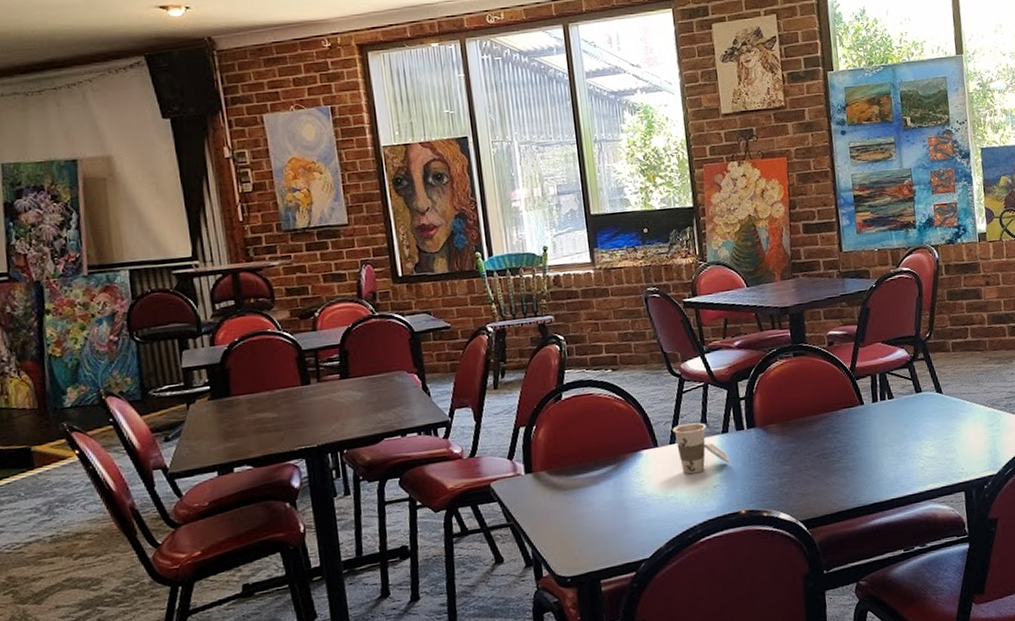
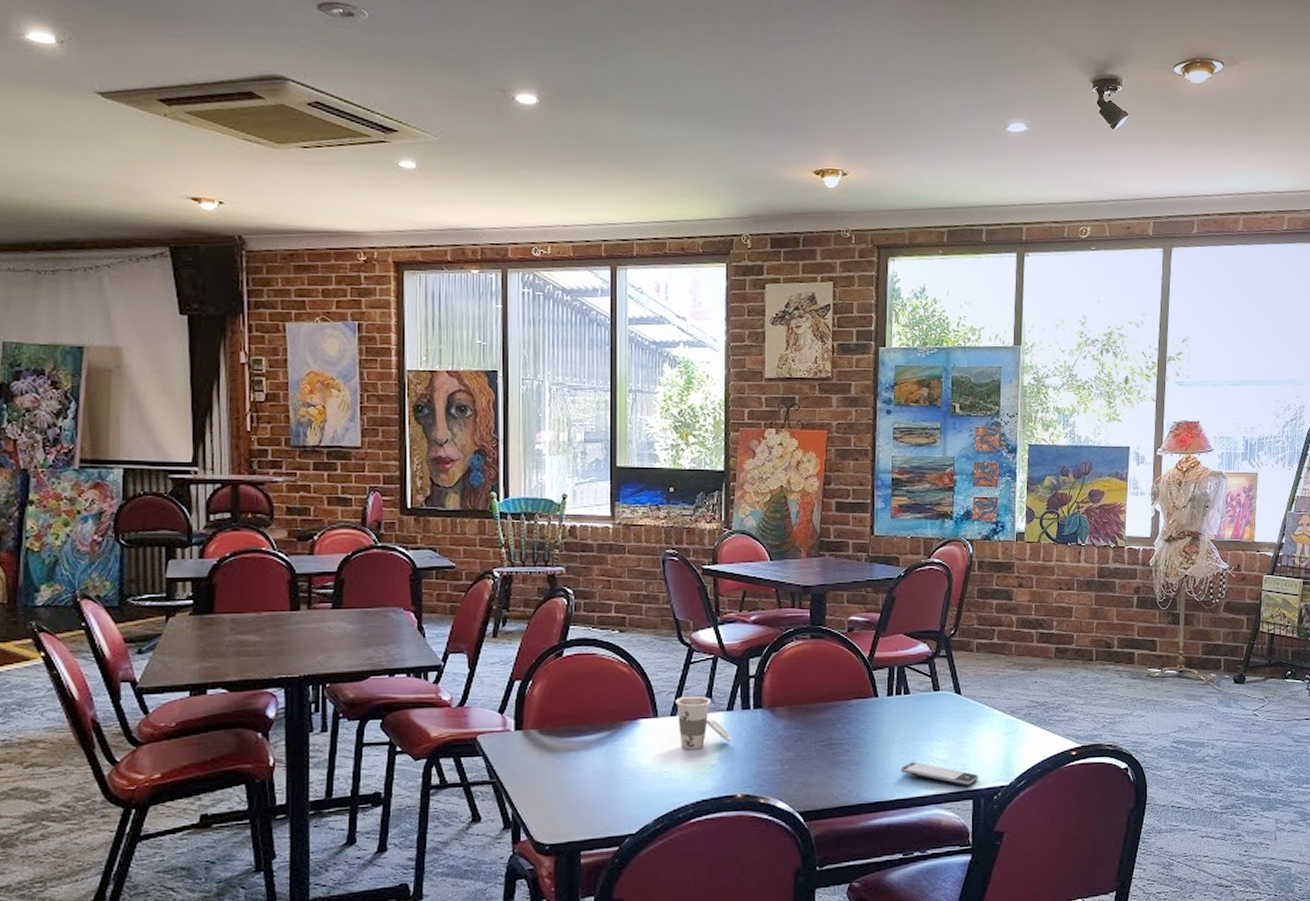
smartphone: none [892,462,968,479] -> present [900,762,978,786]

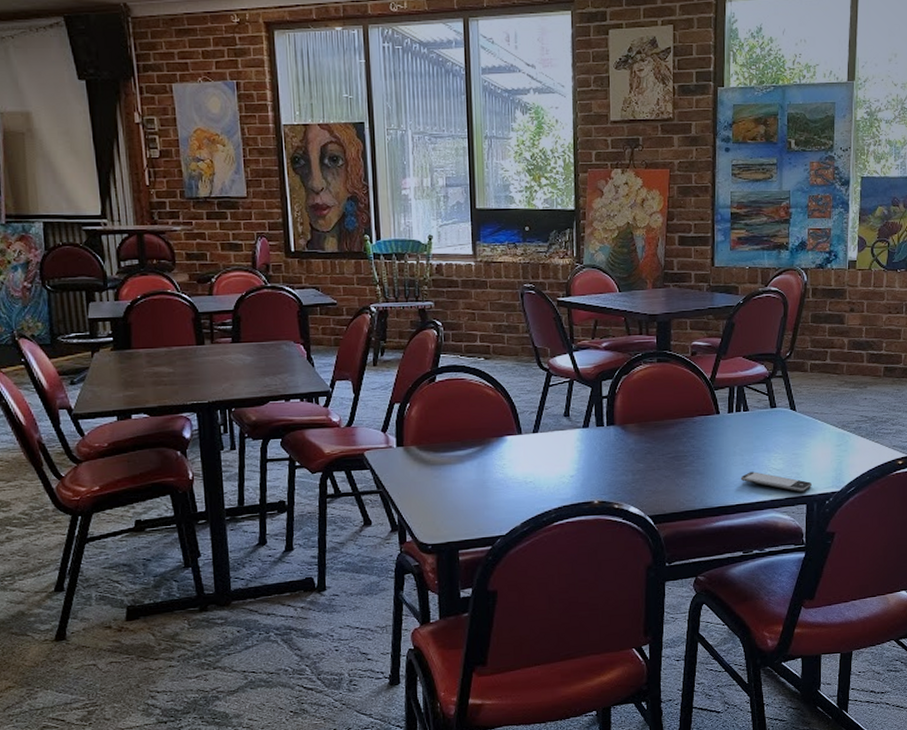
cup: present [675,695,732,750] -> none [536,414,588,463]

